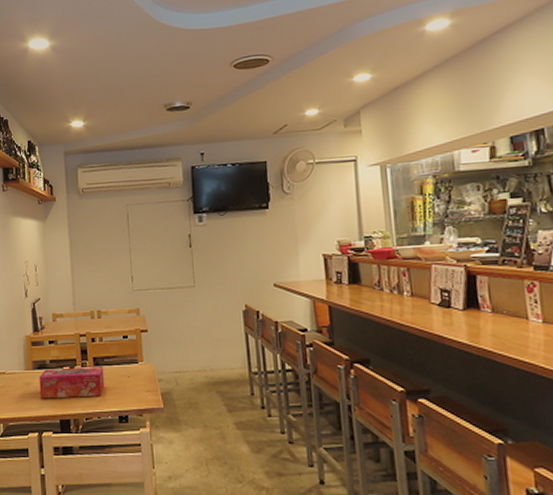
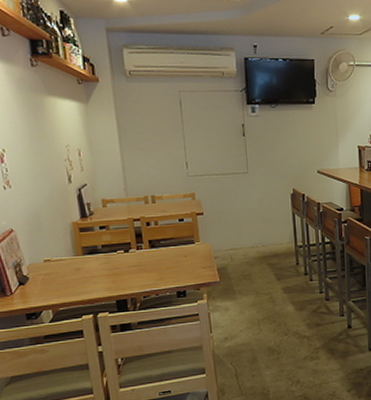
tissue box: present [39,365,105,399] -> none [90,247,162,283]

